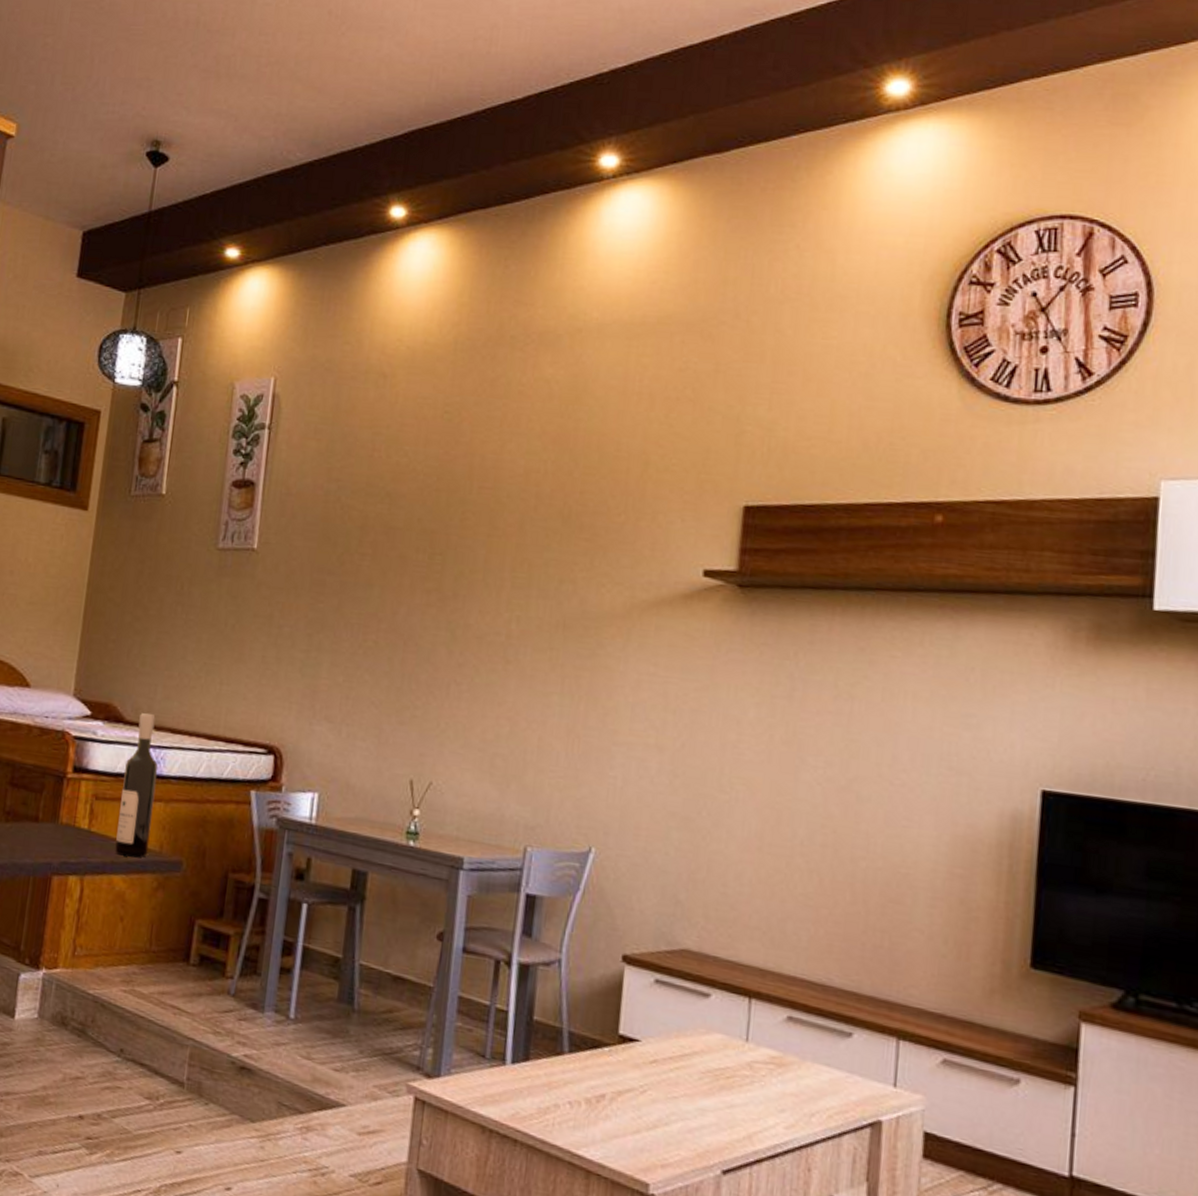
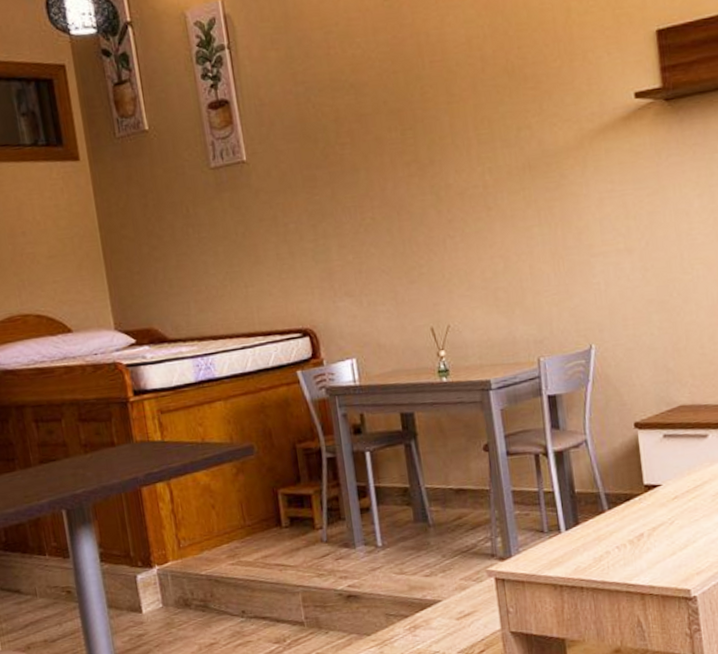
bottle: present [115,713,158,858] -> none [179,327,221,455]

